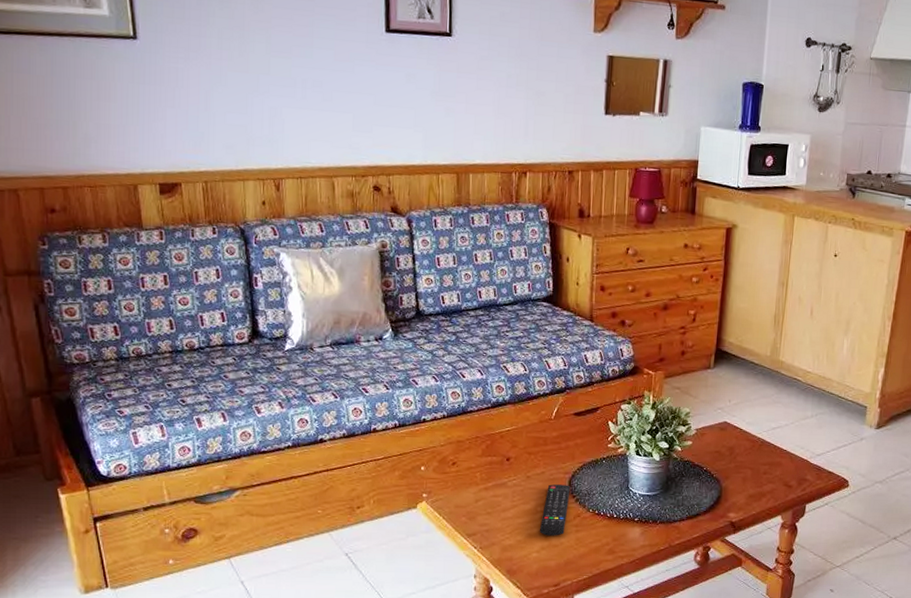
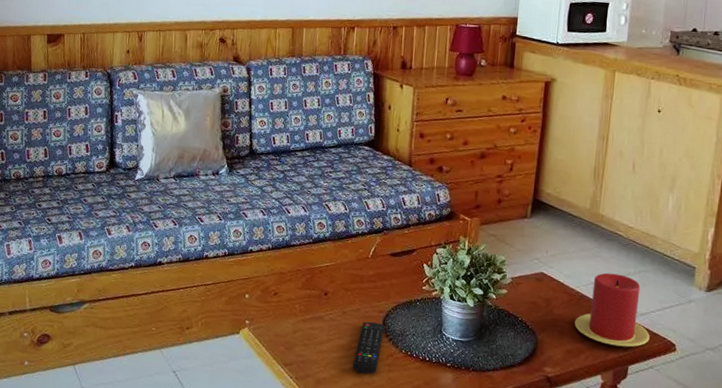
candle: none [756,417,826,487] -> present [574,273,650,347]

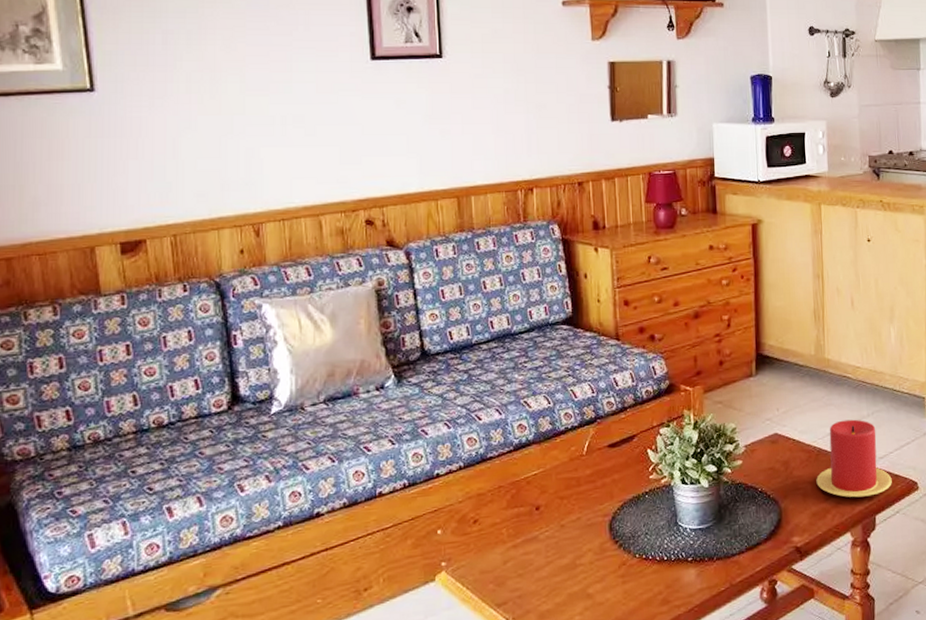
remote control: present [352,321,385,374] -> none [580,529,612,593]

